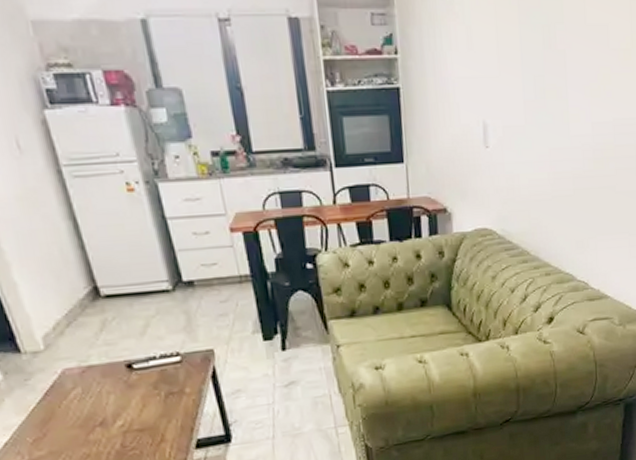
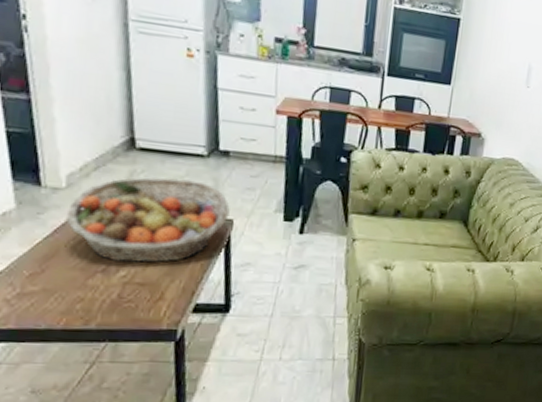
fruit basket: none [51,317,209,413] -> present [65,177,230,264]

